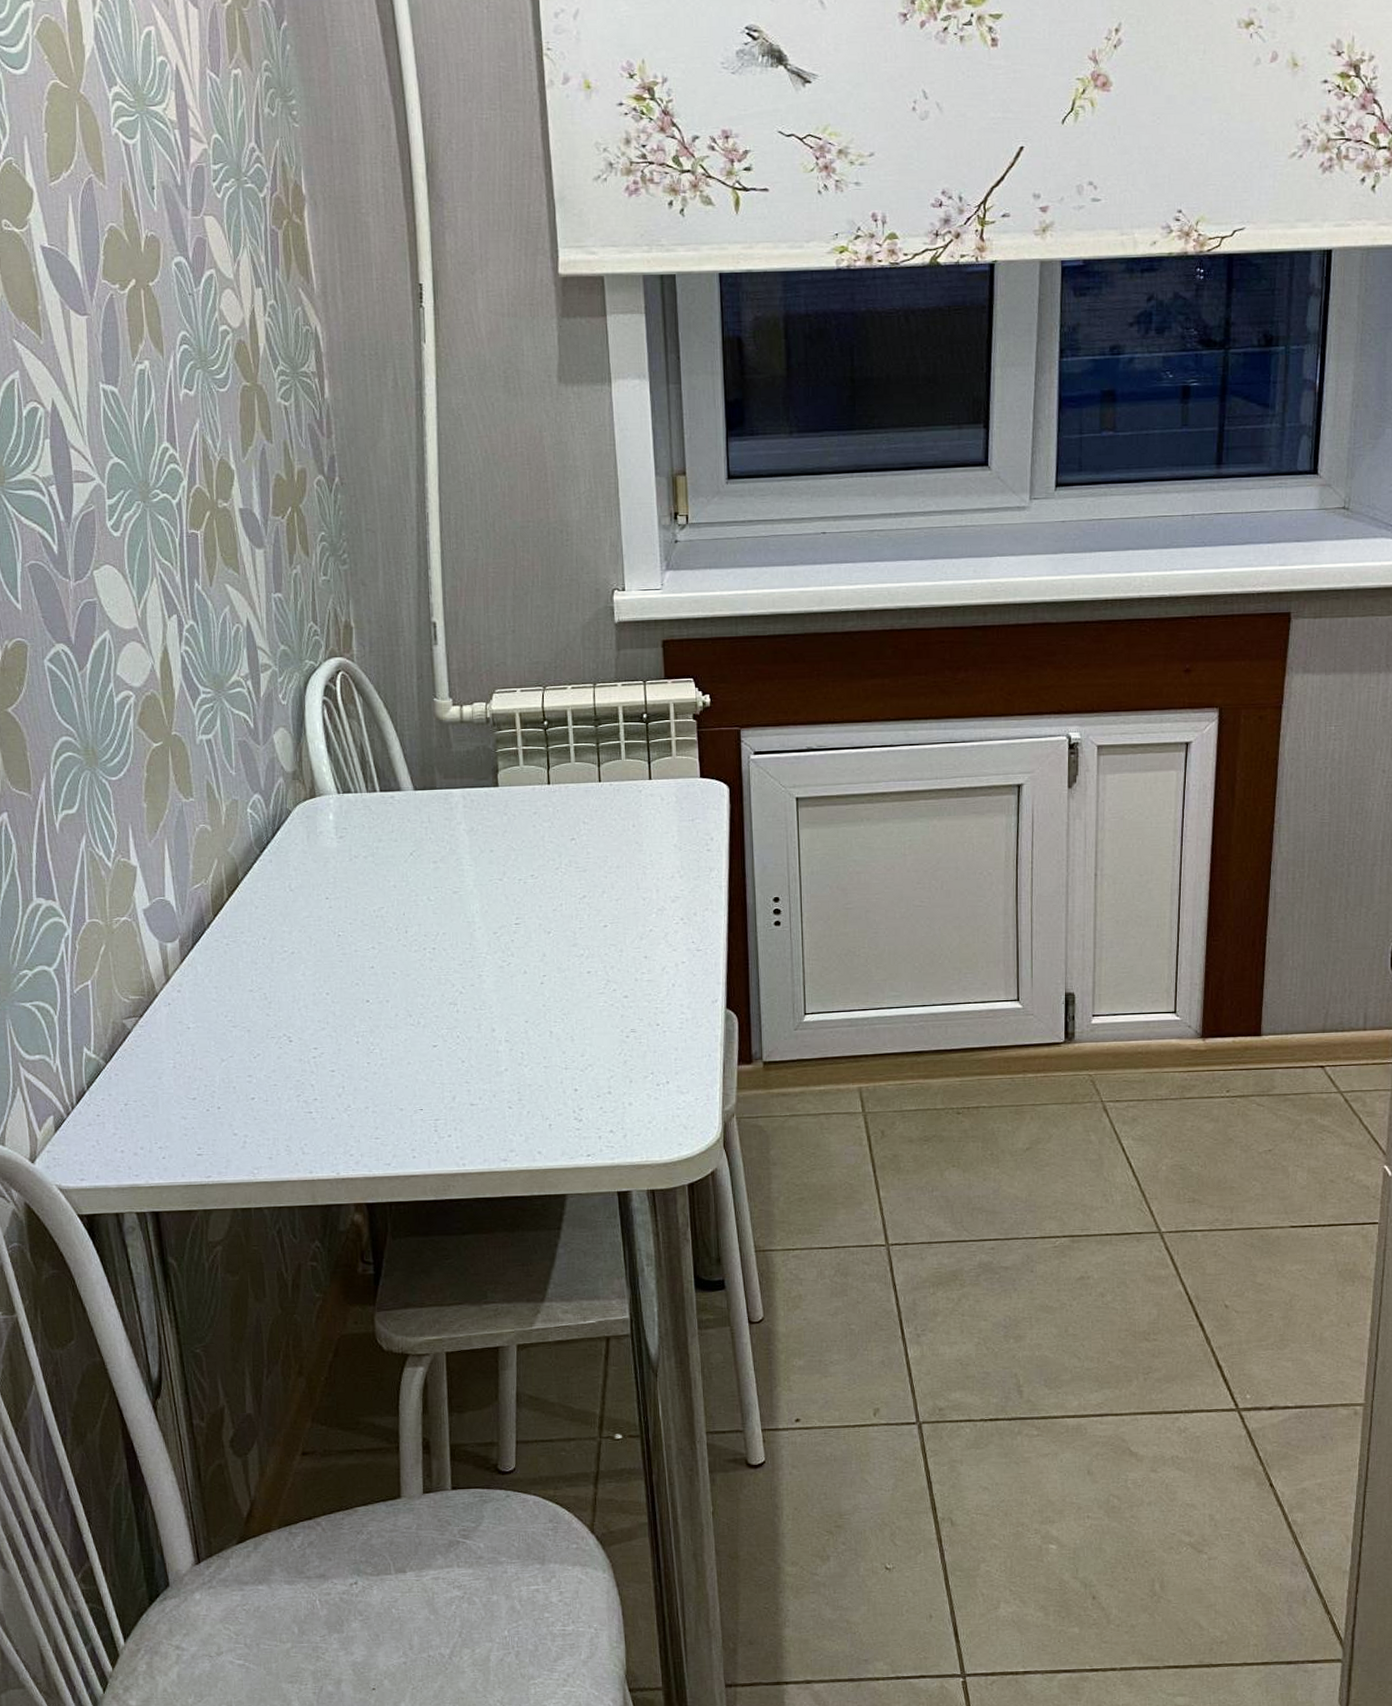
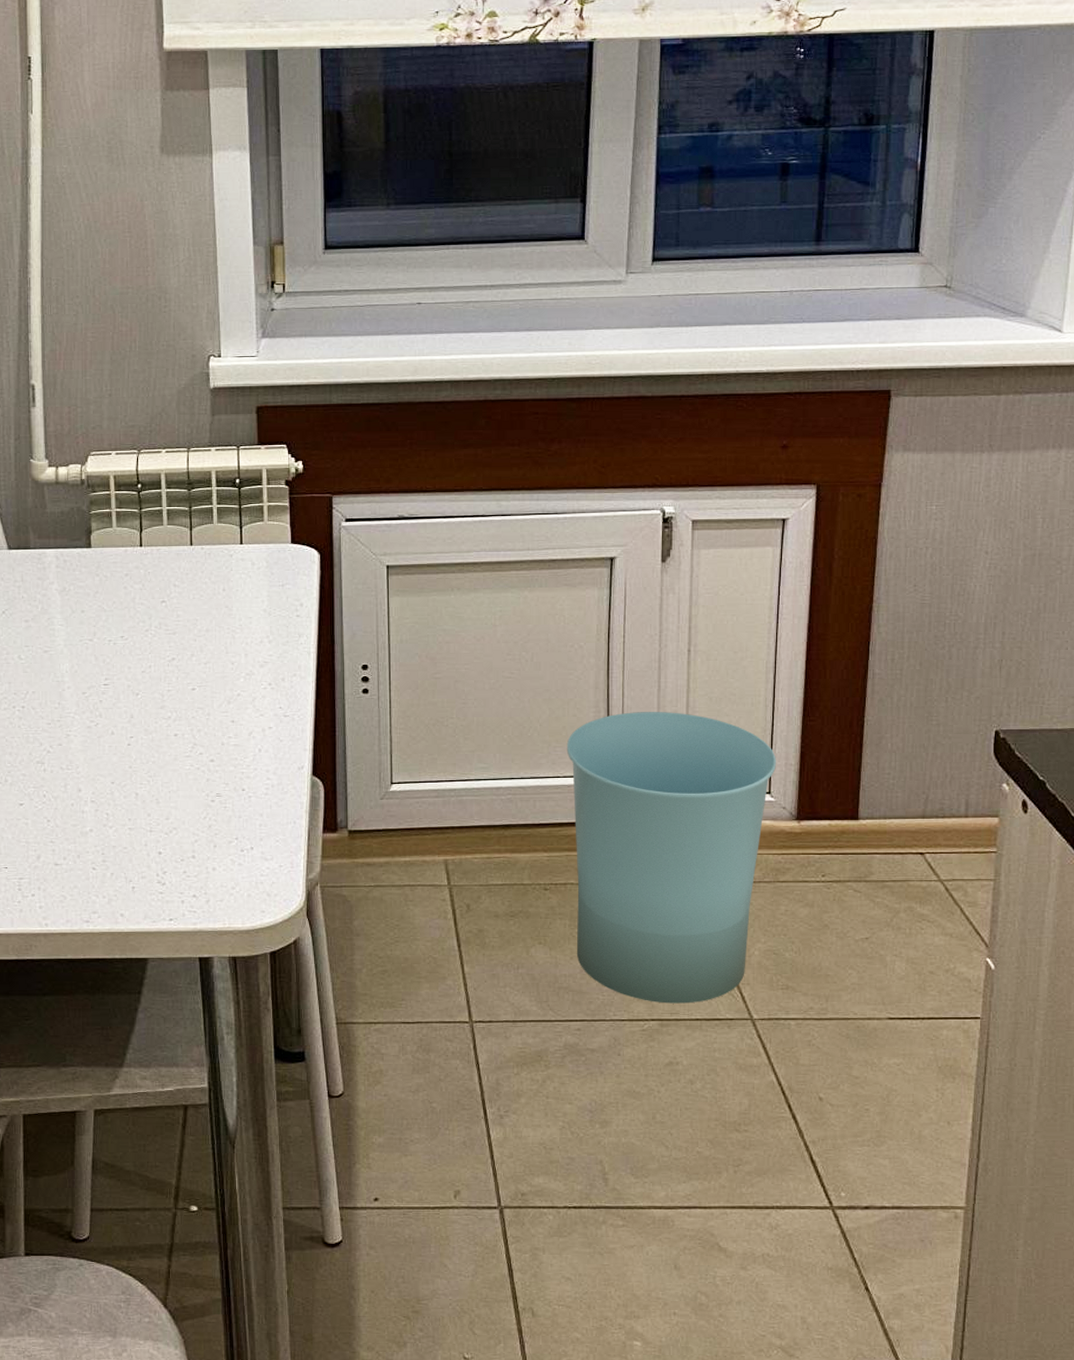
waste bin: none [977,935,1181,1220] -> present [566,711,776,1004]

